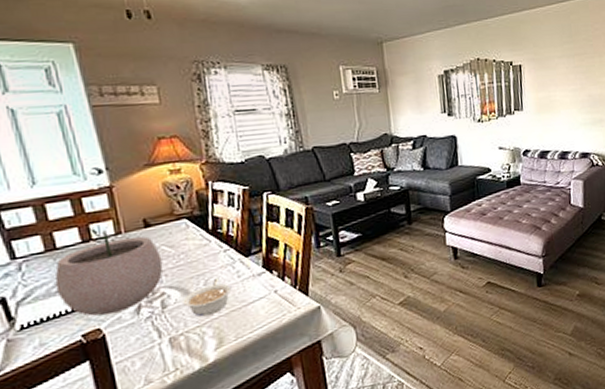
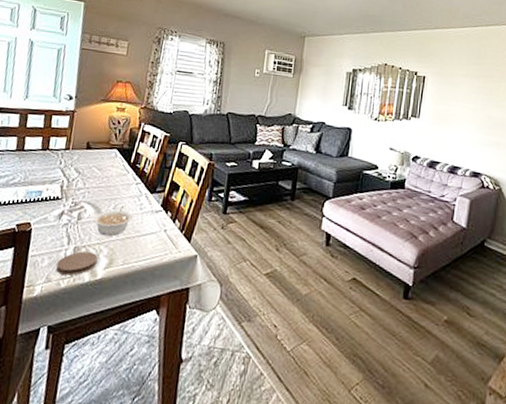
plant pot: present [54,227,164,316] -> none [12,140,91,214]
coaster: none [153,337,204,372] -> present [56,251,98,276]

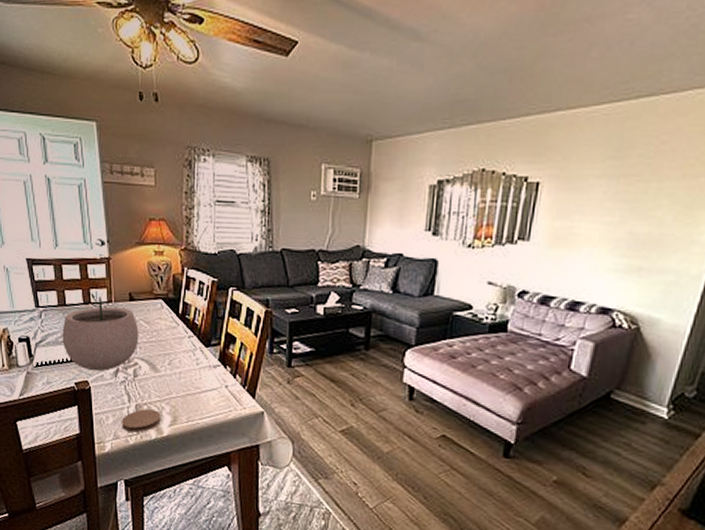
plant pot: none [12,140,91,214] -> present [62,293,139,371]
legume: present [93,205,133,237] -> none [150,360,190,394]

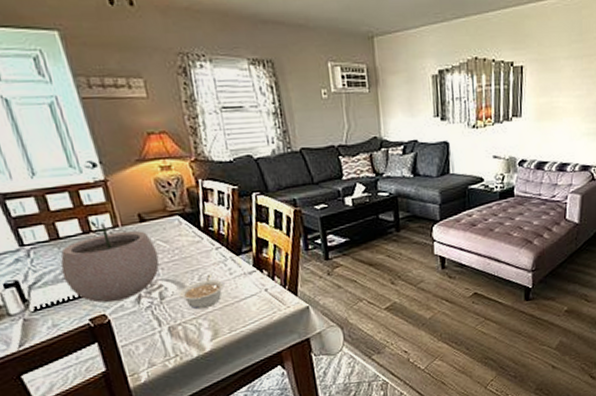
coaster: present [122,409,161,433] -> none [155,328,201,357]
legume: none [150,360,190,394] -> present [179,274,225,310]

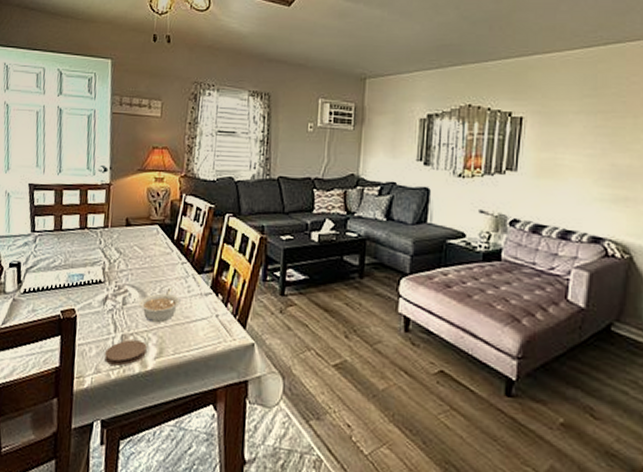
plant pot: present [60,219,160,303] -> none [53,218,133,299]
coaster: none [155,328,201,357] -> present [105,339,147,366]

